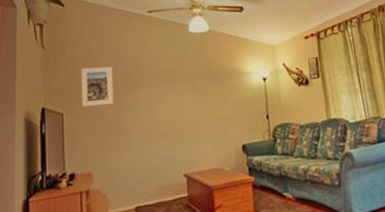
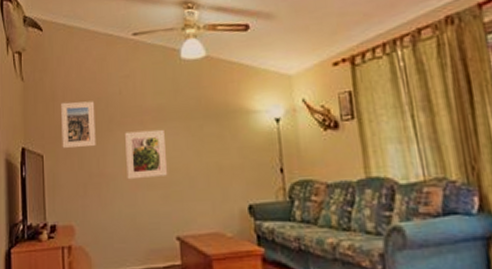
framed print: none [140,88,177,131] -> present [125,129,168,180]

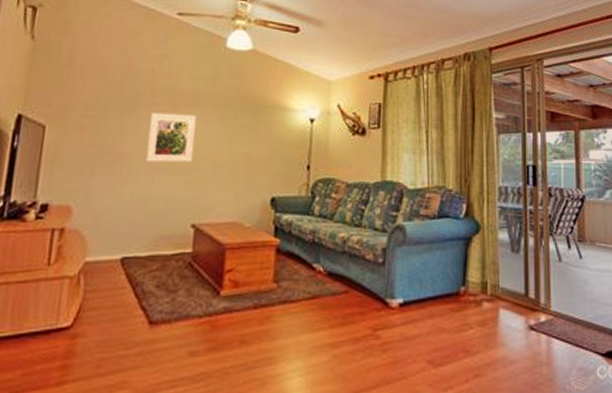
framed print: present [61,101,96,149] -> none [72,71,121,124]

